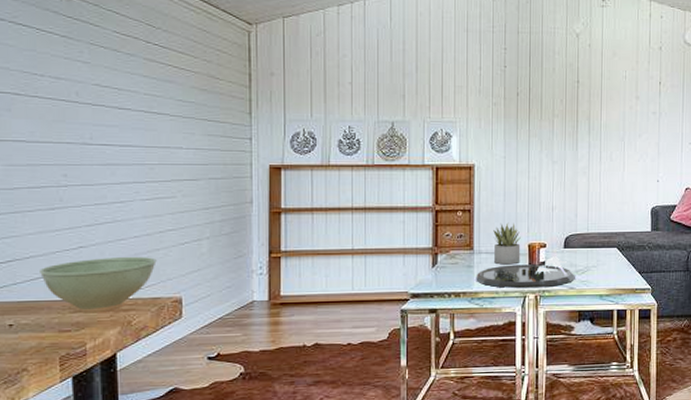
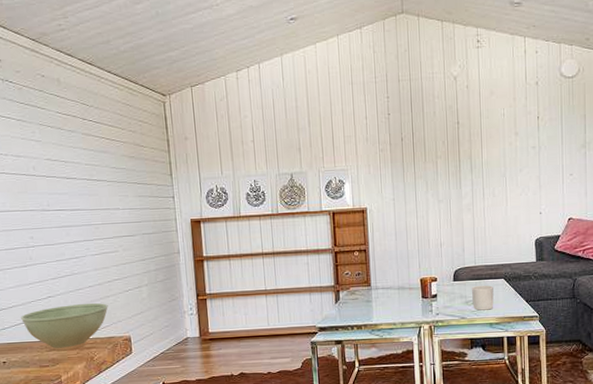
decorative tray: present [476,256,575,289] -> none [374,289,466,320]
succulent plant: present [493,222,521,265] -> none [388,259,414,299]
mug: none [582,253,605,281] -> present [471,285,494,311]

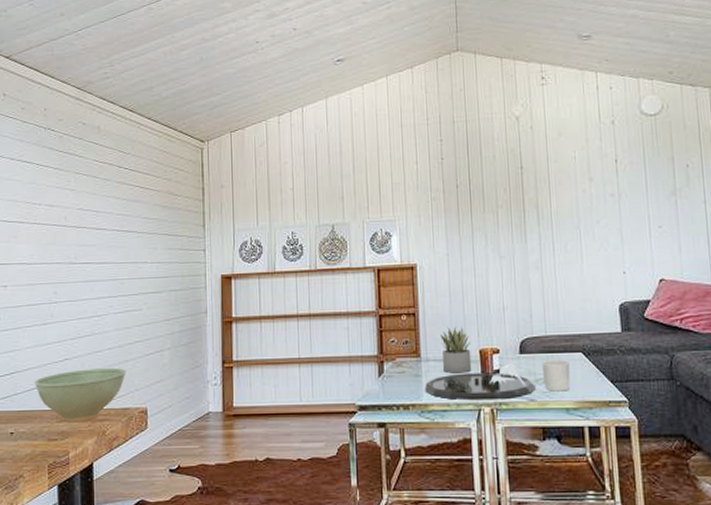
decorative tray: none [374,289,466,320] -> present [425,363,535,401]
succulent plant: none [388,259,414,299] -> present [440,326,472,374]

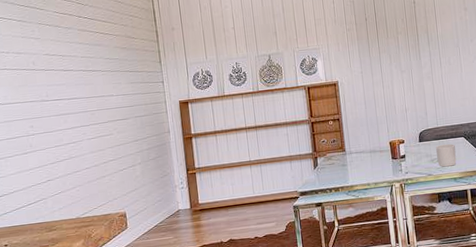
bowl: present [35,368,126,423] -> none [22,183,104,232]
decorative tray: present [425,363,535,401] -> none [350,149,432,181]
succulent plant: present [440,326,472,374] -> none [359,125,385,161]

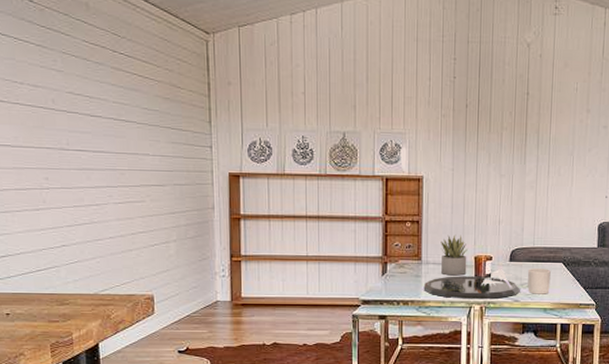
decorative tray: none [350,149,432,181] -> present [423,269,520,300]
succulent plant: none [359,125,385,161] -> present [441,234,467,276]

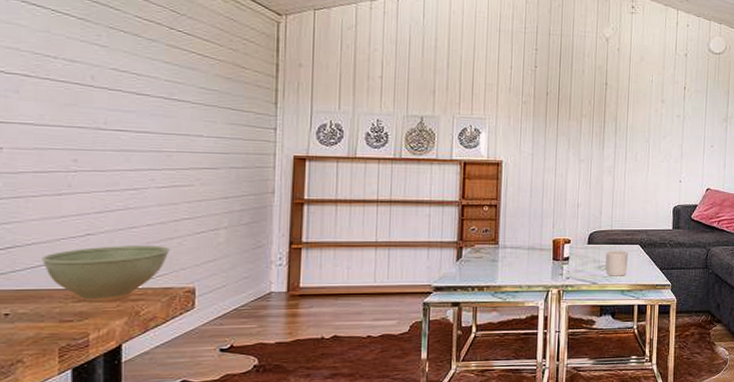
bowl: none [29,256,130,307] -> present [42,246,170,303]
decorative tray: present [423,269,520,300] -> none [500,252,598,283]
succulent plant: present [441,234,467,276] -> none [519,218,546,260]

